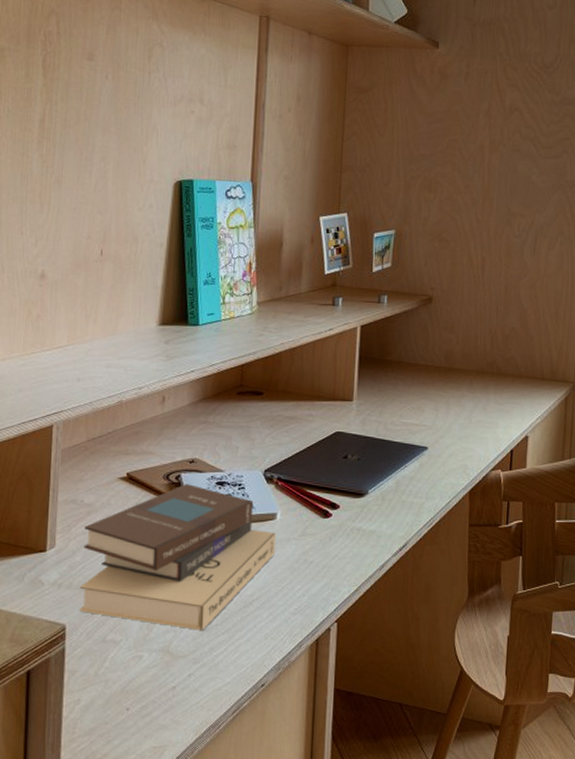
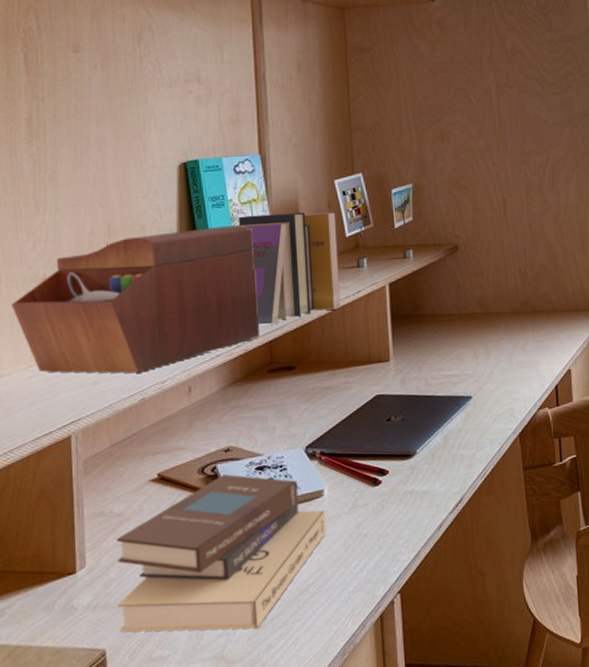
sewing box: none [11,246,238,376] -> present [11,224,261,374]
books: none [224,240,318,349] -> present [238,212,341,325]

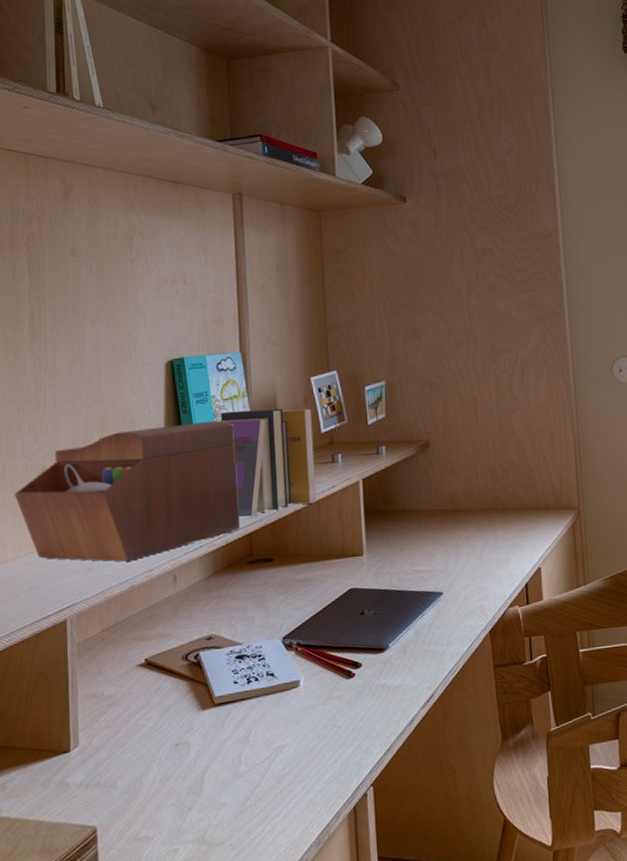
books: present [116,474,327,633] -> none [107,662,303,814]

